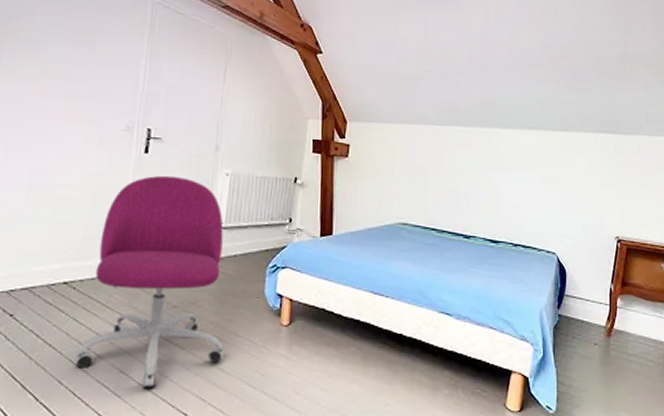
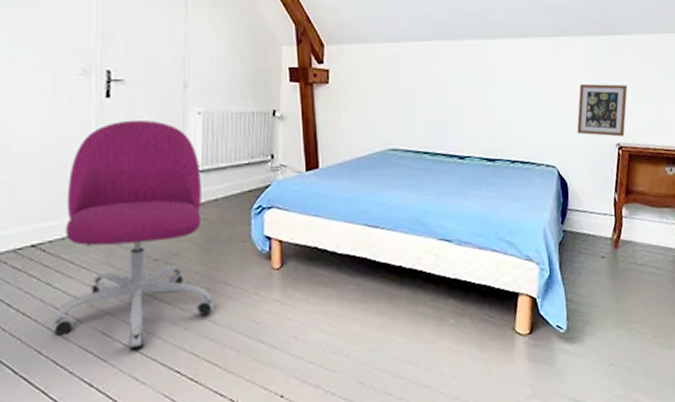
picture frame: none [578,177,630,230] -> present [577,83,628,137]

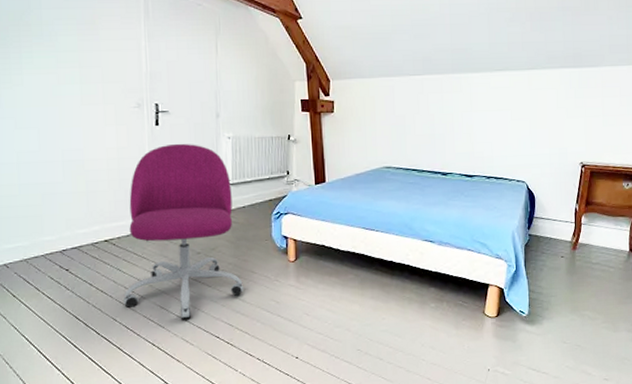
picture frame: present [577,83,628,137] -> none [546,110,593,157]

